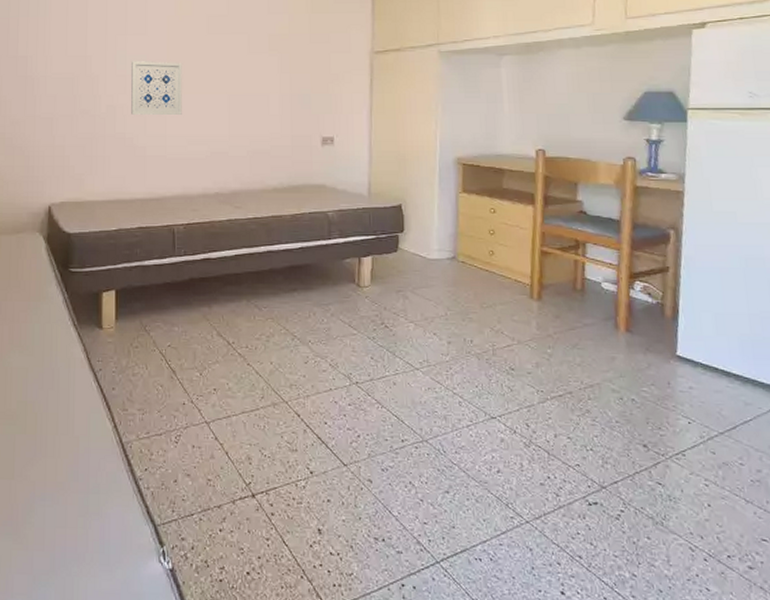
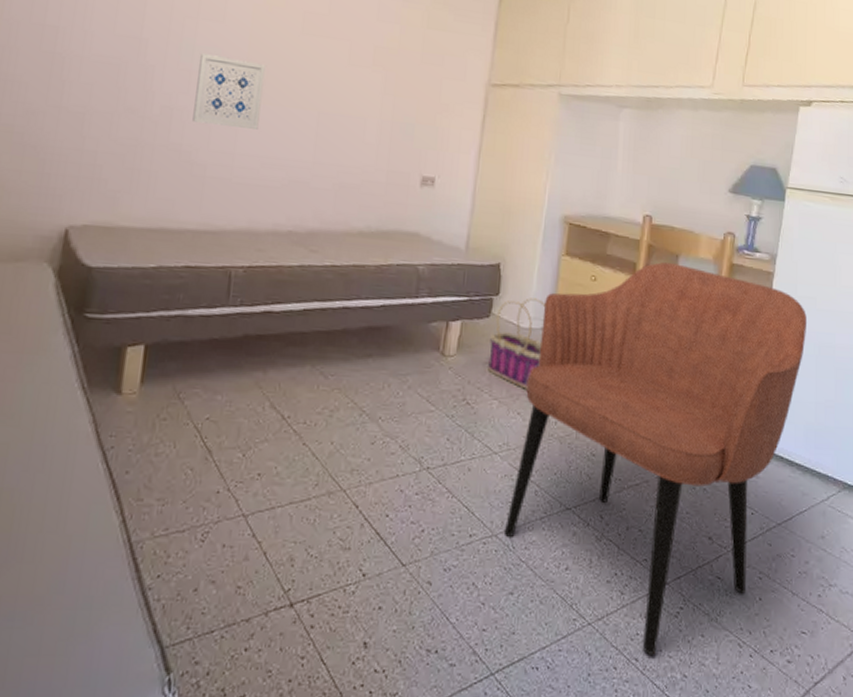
basket: none [400,232,450,313] -> present [488,298,545,389]
armchair: none [433,191,729,554] -> present [503,262,808,655]

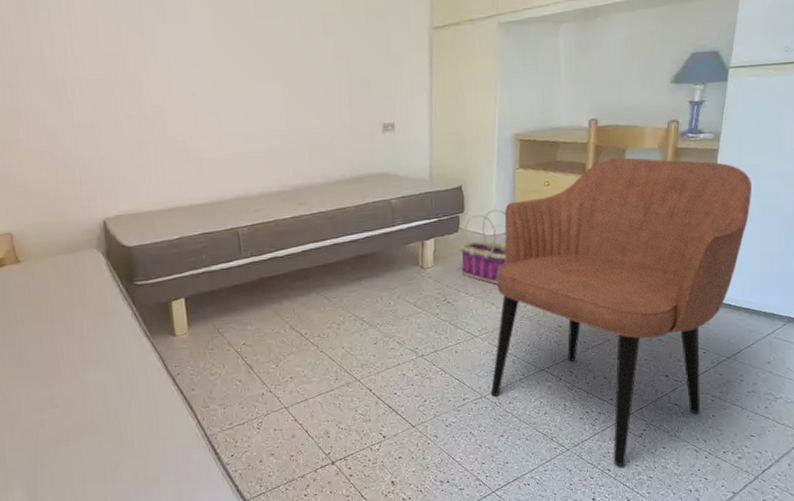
wall art: present [192,53,267,129] -> none [173,52,236,115]

